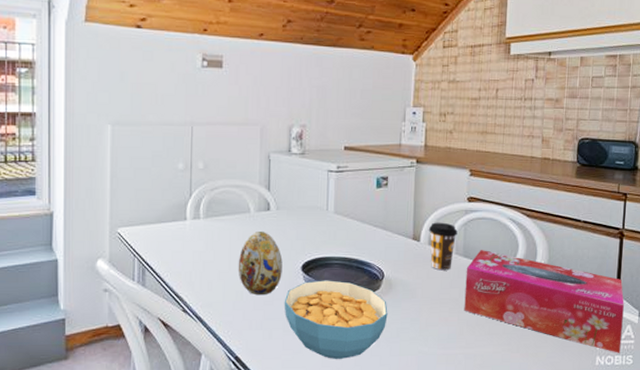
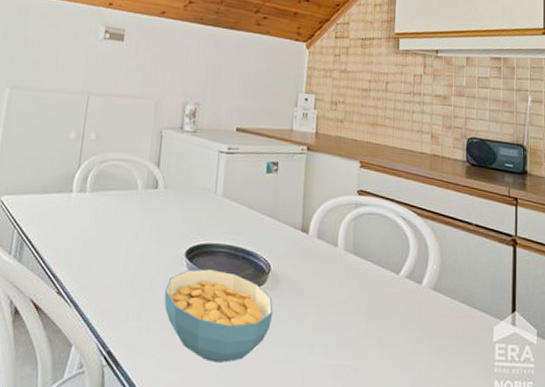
decorative egg: present [238,232,283,296] -> none [119,210,167,282]
coffee cup: present [428,222,458,271] -> none [317,214,347,269]
tissue box: present [464,250,624,353] -> none [353,248,521,378]

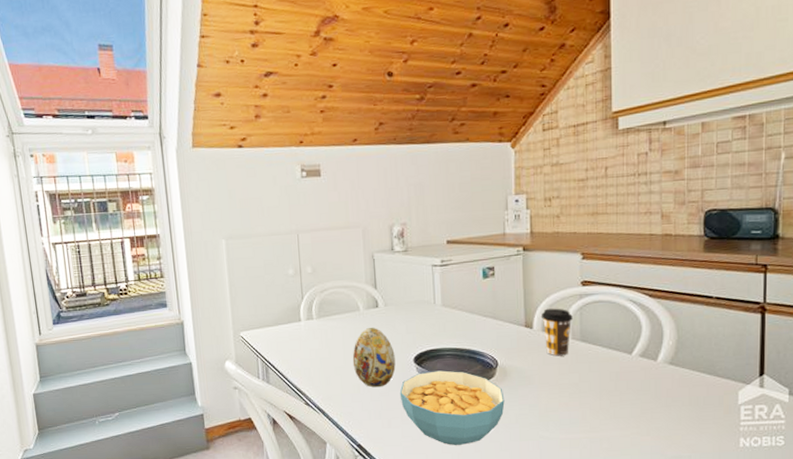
decorative egg: none [119,210,167,282] -> present [352,328,396,388]
coffee cup: none [317,214,347,269] -> present [540,308,573,356]

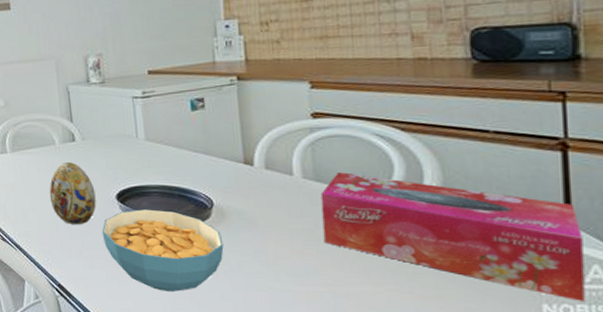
coffee cup: present [540,308,573,356] -> none [262,143,303,197]
tissue box: none [585,333,770,434] -> present [320,172,586,301]

